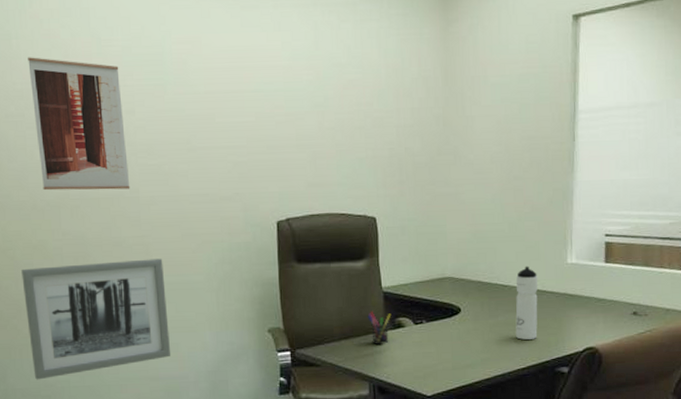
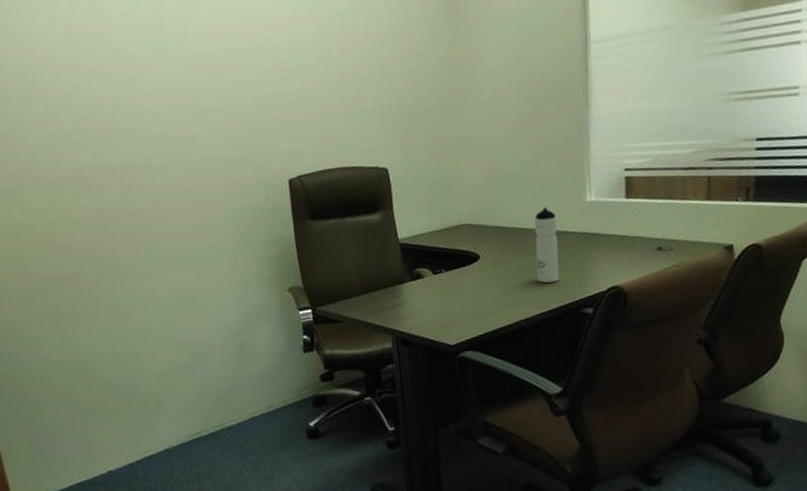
wall art: present [21,258,171,380] -> none [44,225,196,352]
wall art: present [28,57,130,191] -> none [30,31,142,165]
pen holder: present [367,312,392,344] -> none [385,264,410,297]

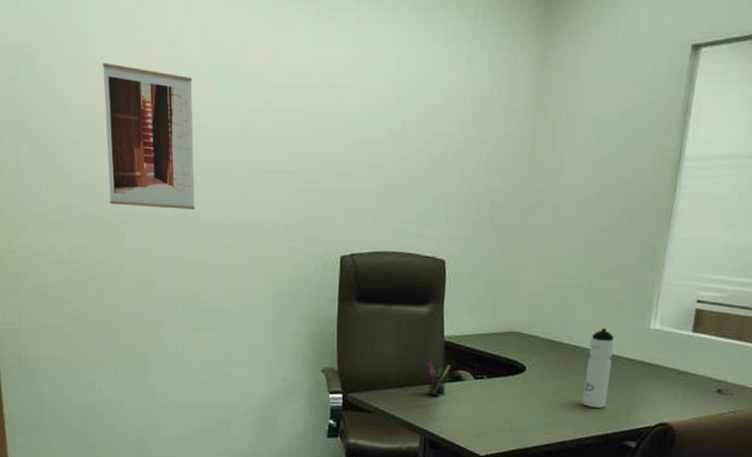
wall art: none [30,31,142,165] -> present [103,63,195,210]
pen holder: none [385,264,410,297] -> present [425,361,451,396]

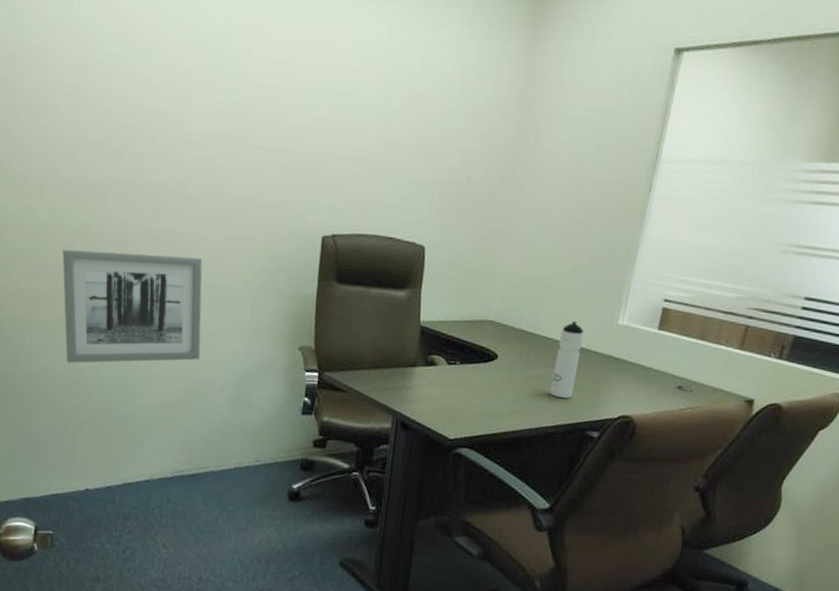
wall art: none [84,283,223,397] -> present [62,249,203,364]
wall art: present [103,63,195,210] -> none [88,24,180,181]
pen holder: present [425,361,451,396] -> none [400,345,426,380]

